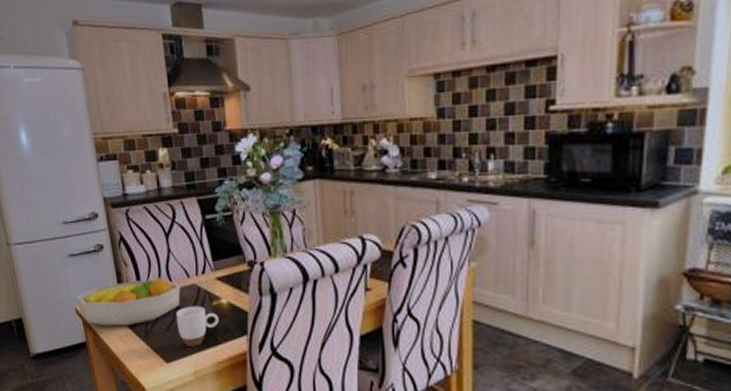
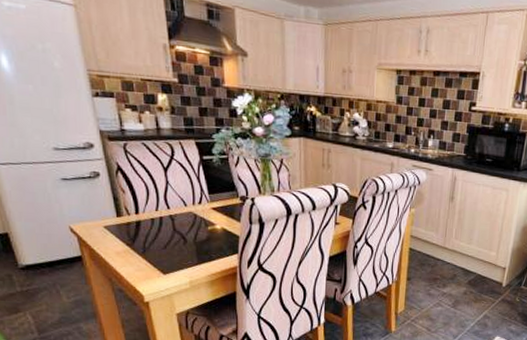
fruit bowl: present [76,277,181,326] -> none [70,204,178,244]
mug: present [176,306,219,347] -> none [173,229,213,262]

